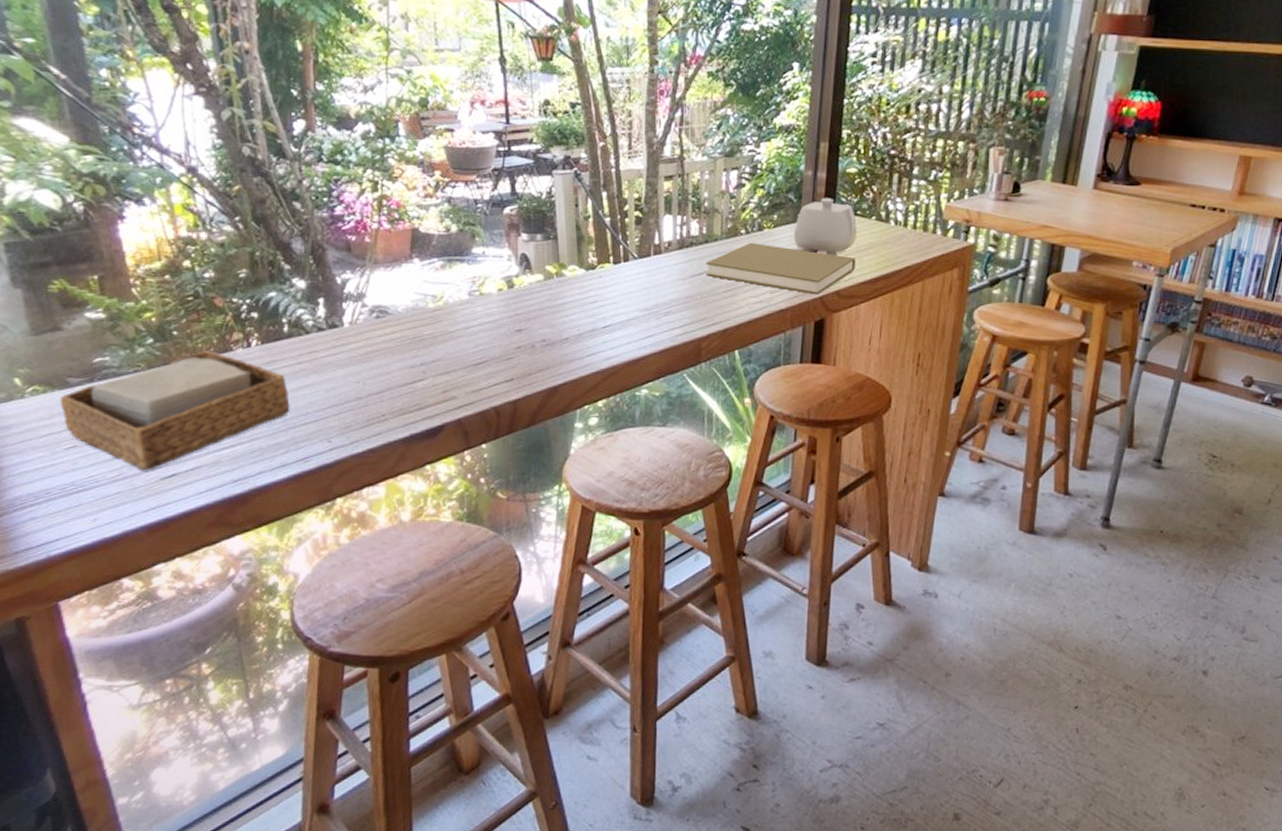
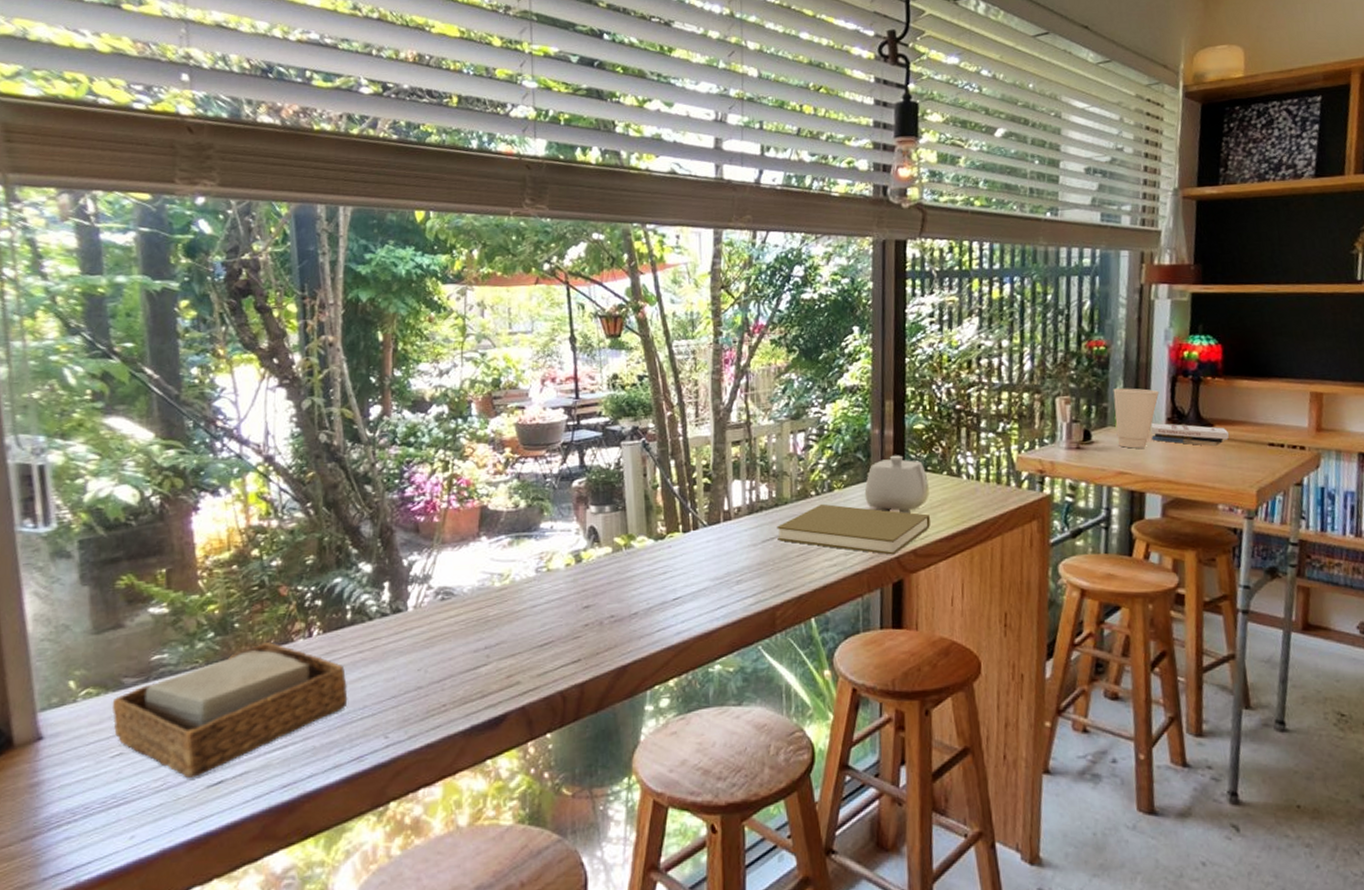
cup: none [1045,142,1093,203] -> present [1113,388,1159,449]
books: none [1079,178,1155,205] -> present [1150,422,1230,447]

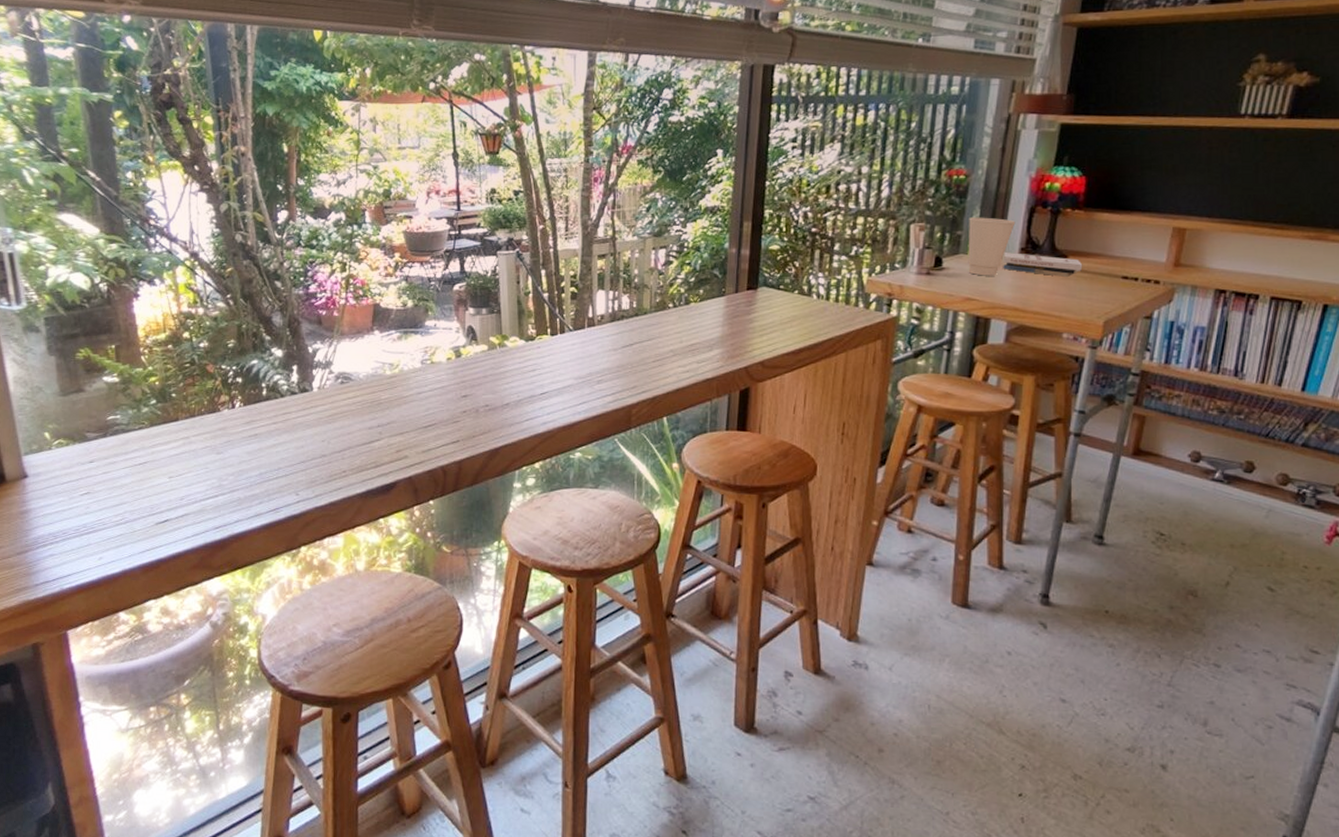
napkin holder: present [112,641,348,778] -> none [79,410,265,515]
book: present [777,503,931,555] -> none [636,315,779,365]
sugar bowl: present [864,455,929,514] -> none [719,273,780,328]

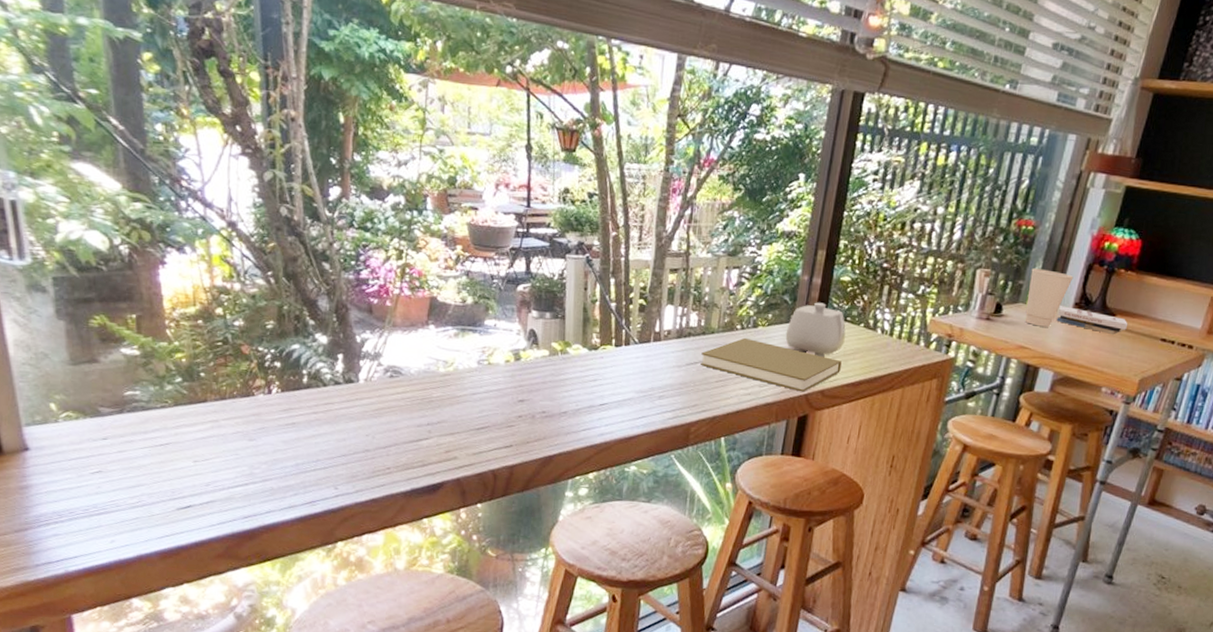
book: none [636,315,779,365] -> present [701,337,842,392]
sugar bowl: none [719,273,780,328] -> present [785,302,846,358]

